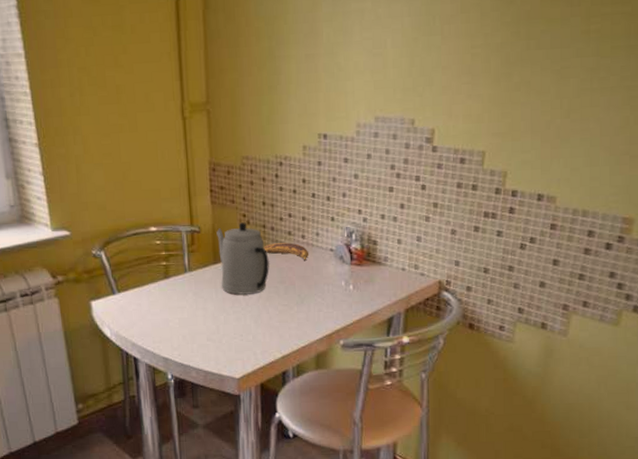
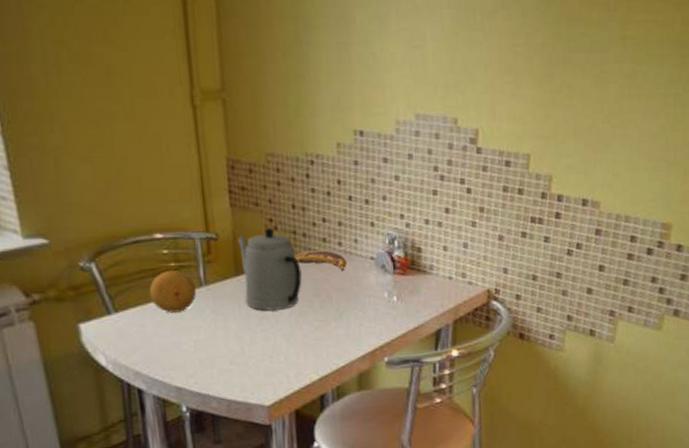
fruit: none [144,258,182,295] -> present [149,270,197,313]

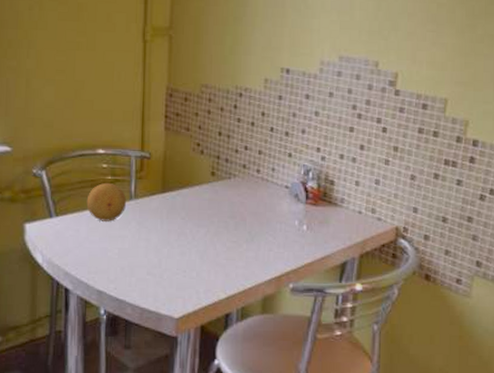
teapot: present [238,228,302,311] -> none [168,151,221,228]
banana: present [293,250,348,272] -> none [215,175,264,197]

